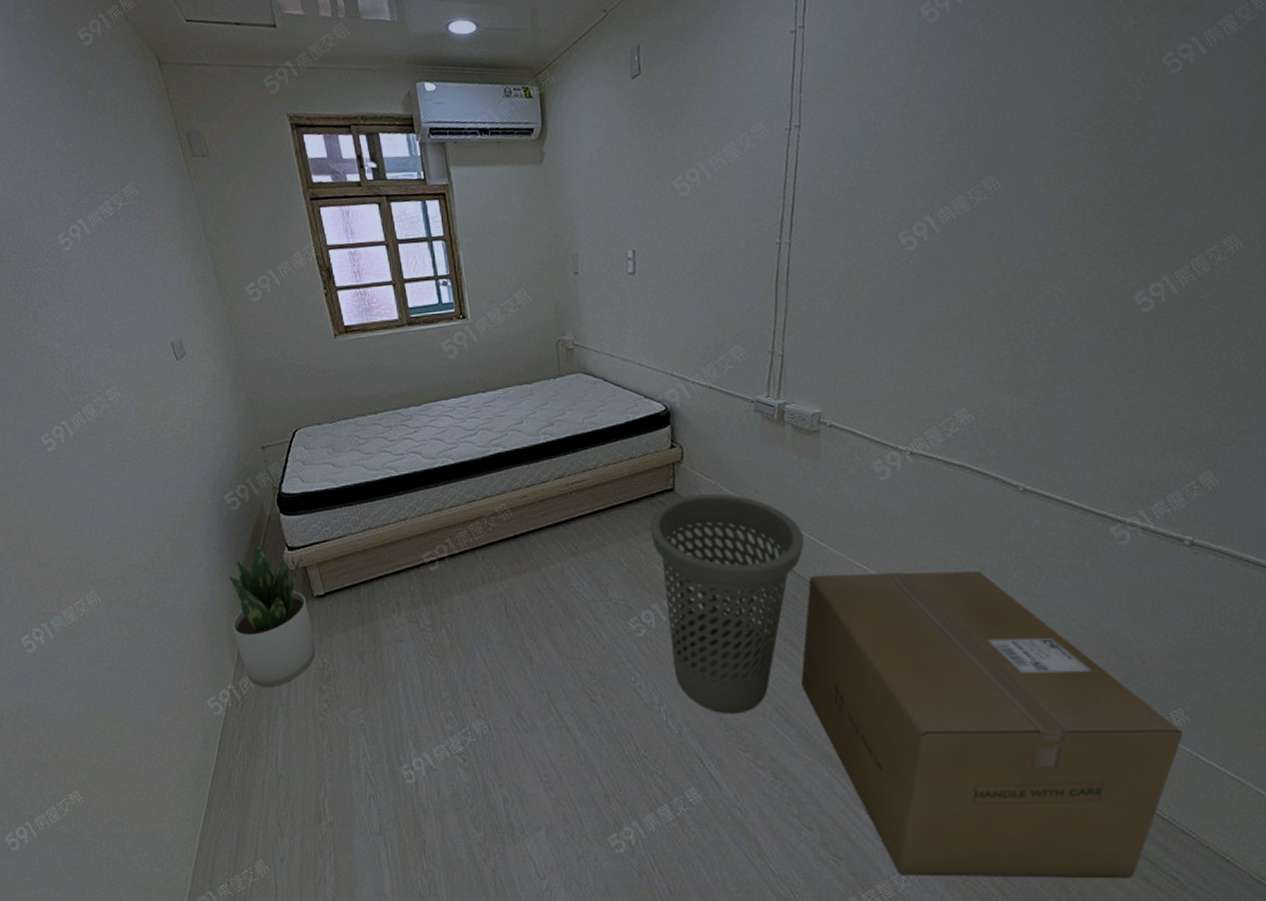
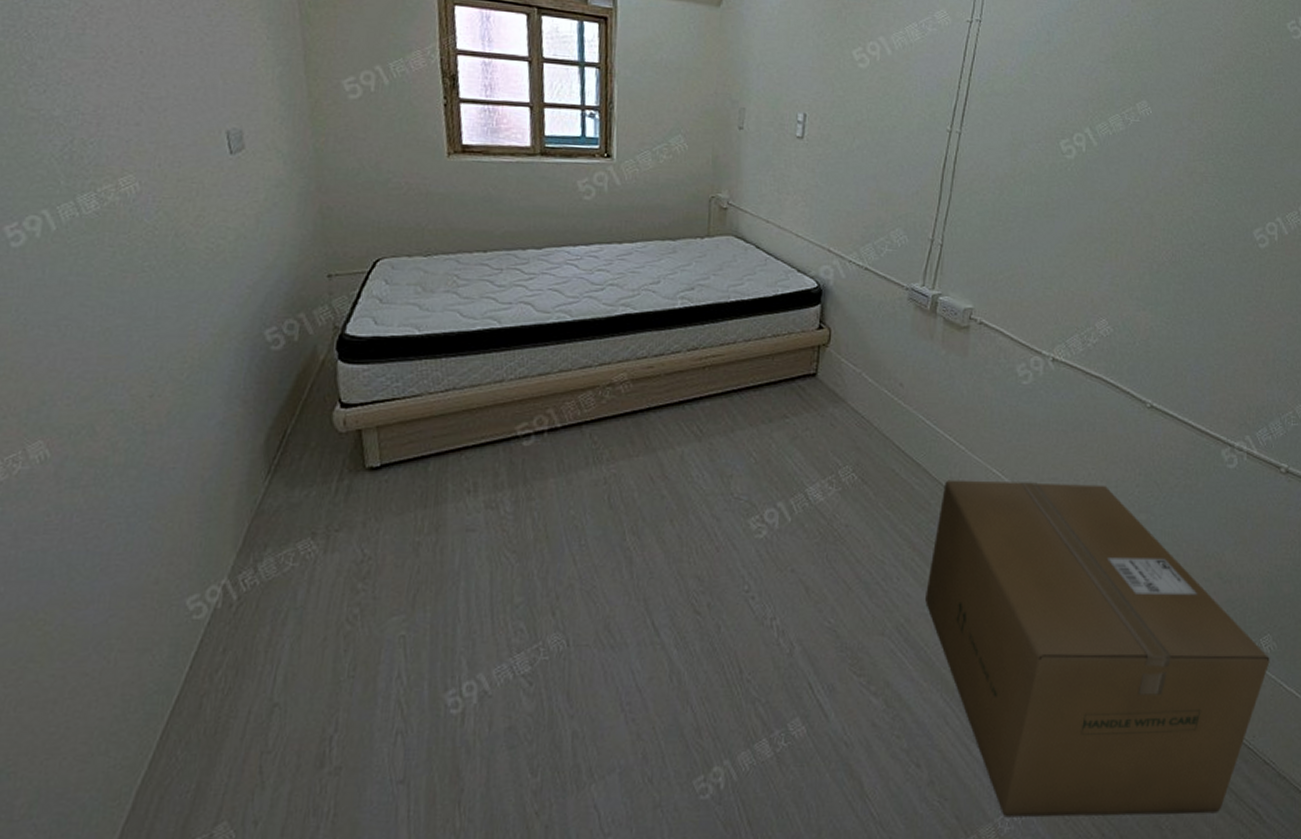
planter: present [229,539,316,687] -> none [242,389,359,583]
laundry basket: present [650,494,804,714] -> none [786,383,944,632]

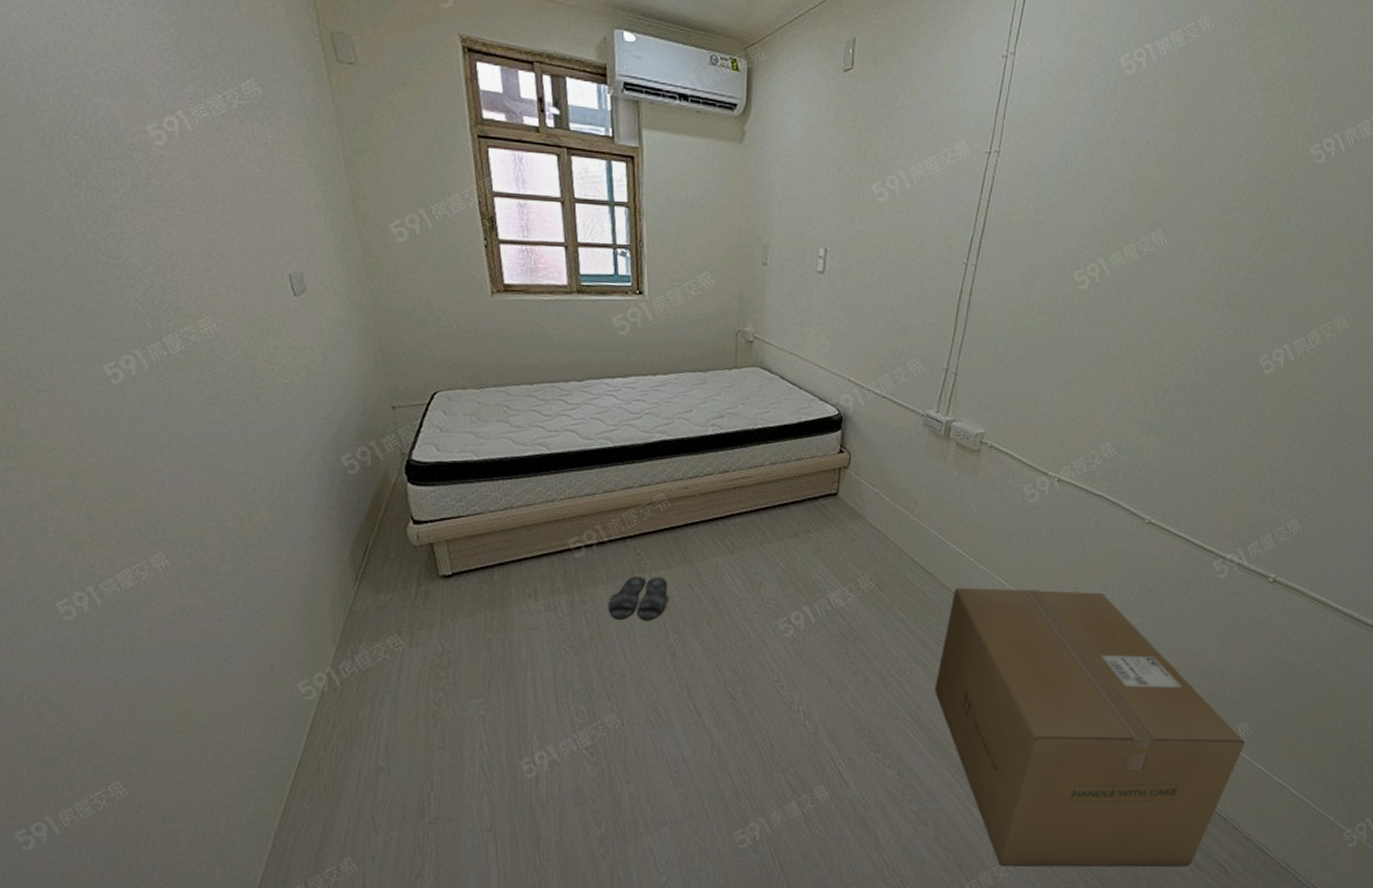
slippers: none [558,468,628,521] -> present [609,576,670,621]

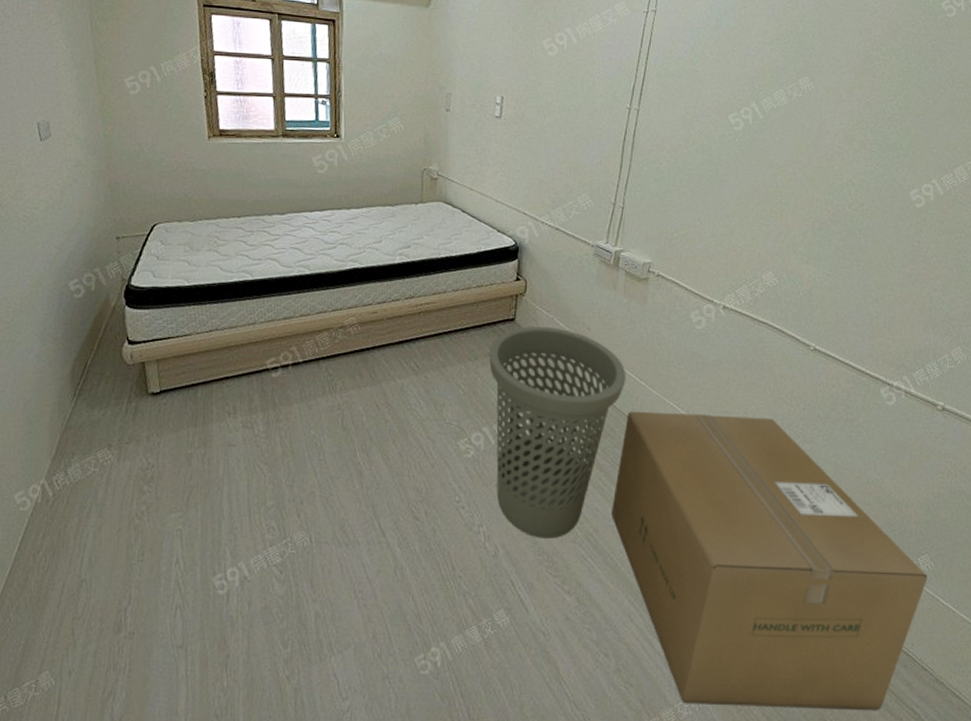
slippers: present [609,576,670,621] -> none [301,396,358,440]
laundry basket: none [810,501,954,716] -> present [489,326,626,539]

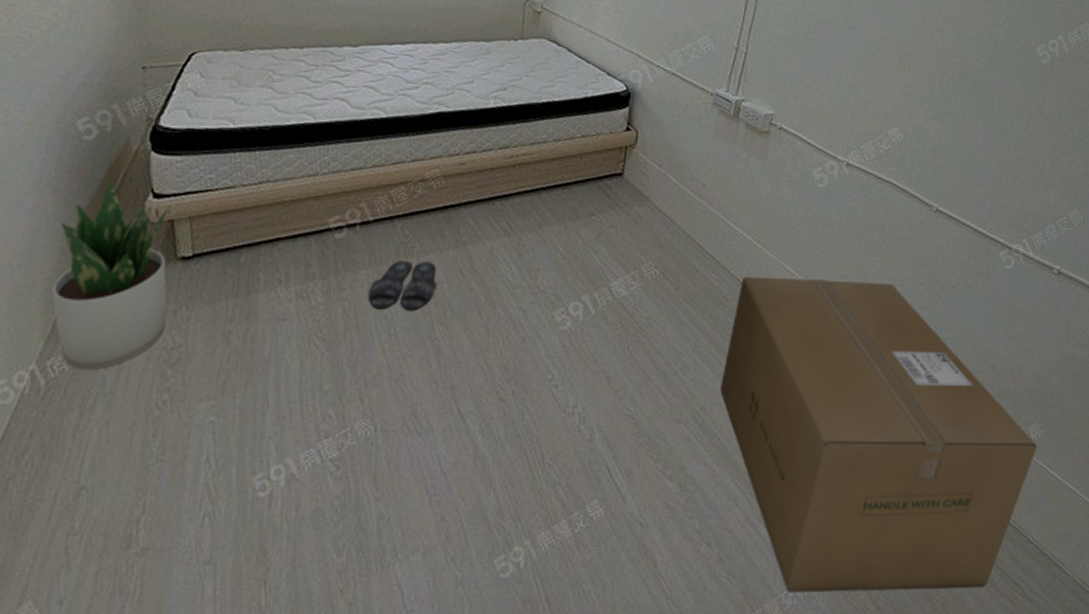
planter: none [55,329,142,484] -> present [51,179,171,369]
slippers: none [301,396,358,440] -> present [369,260,438,311]
laundry basket: present [489,326,626,539] -> none [592,182,742,419]

